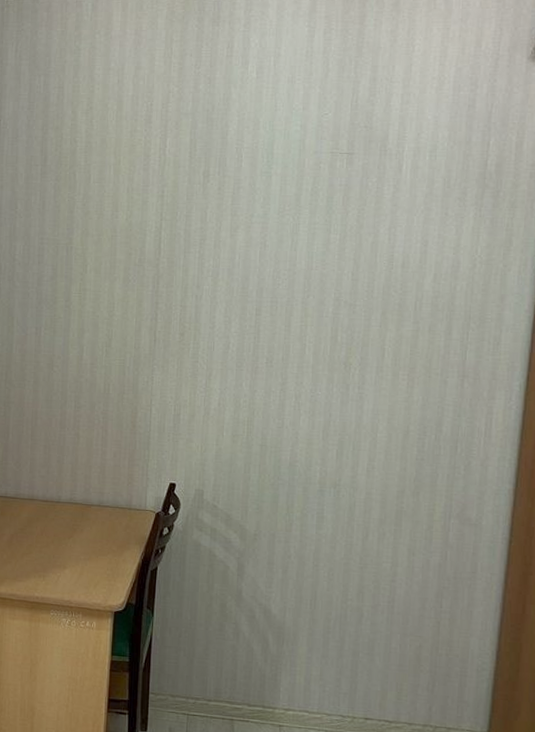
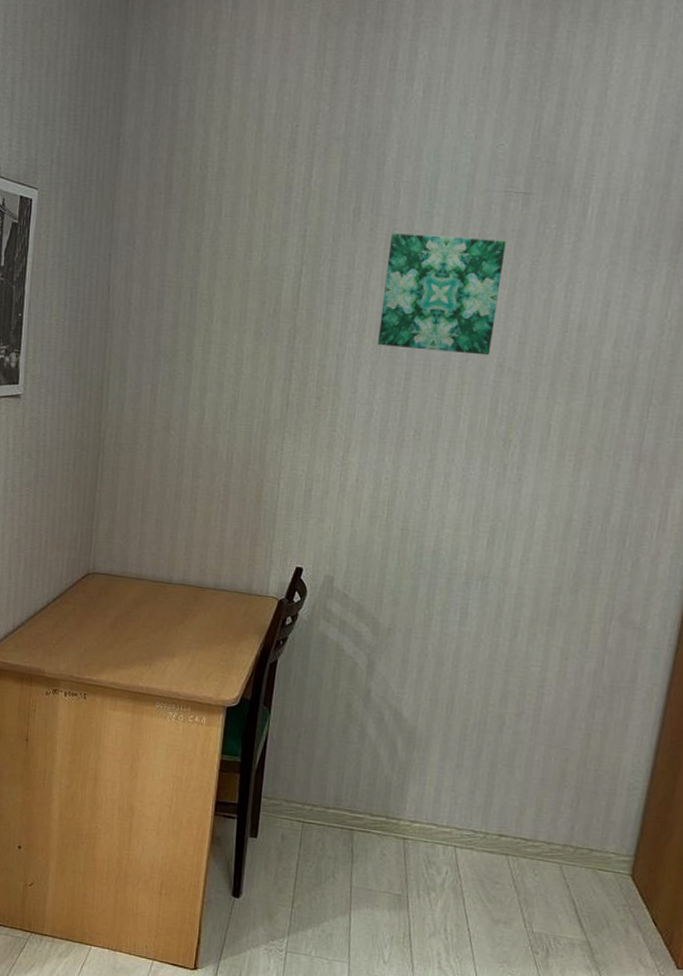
wall art: none [231,191,335,292] -> present [378,233,506,356]

